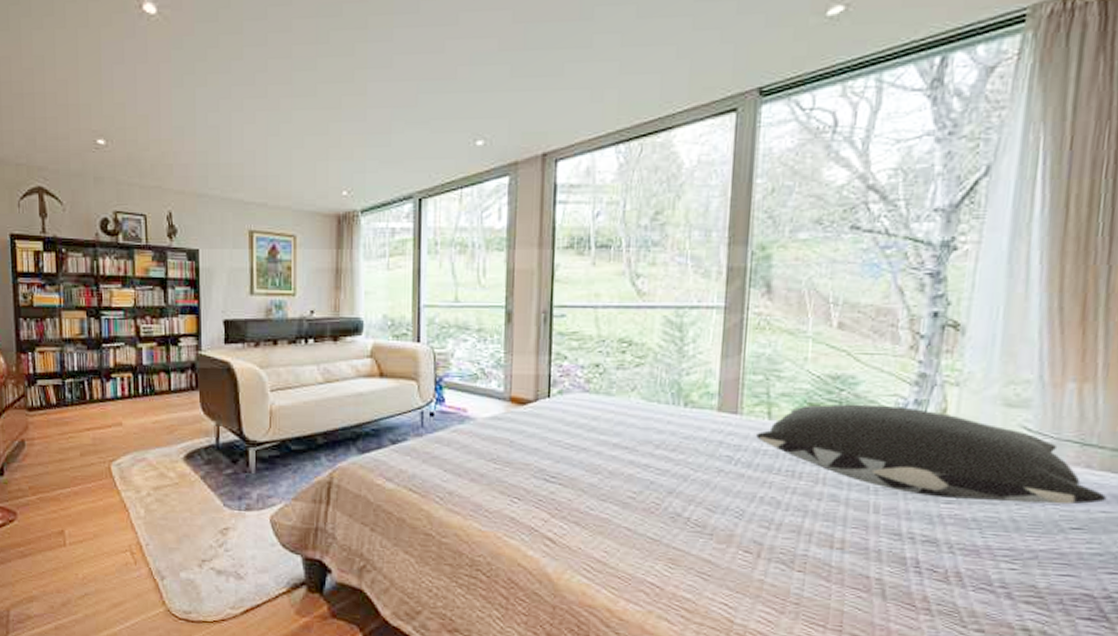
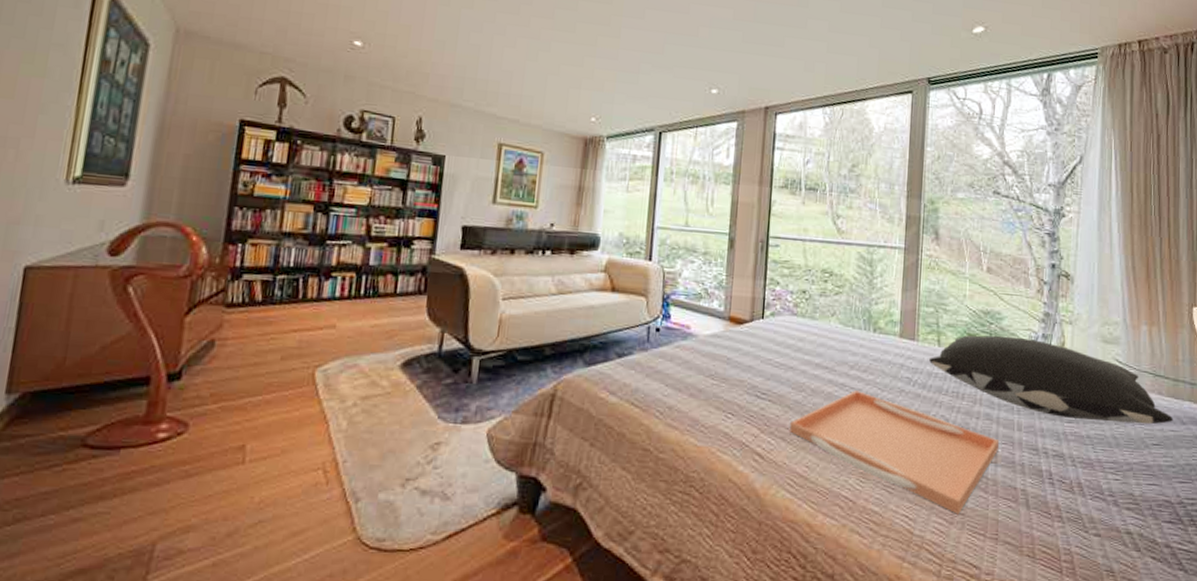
serving tray: none [584,472,848,604] -> present [790,390,999,515]

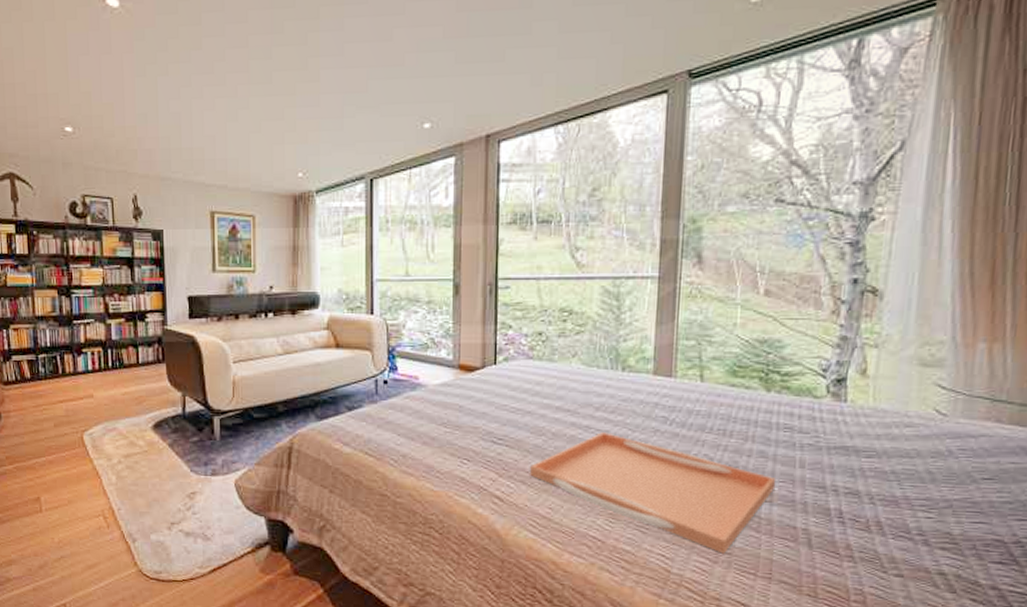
pillow: present [929,334,1174,425] -> none [690,366,1016,457]

